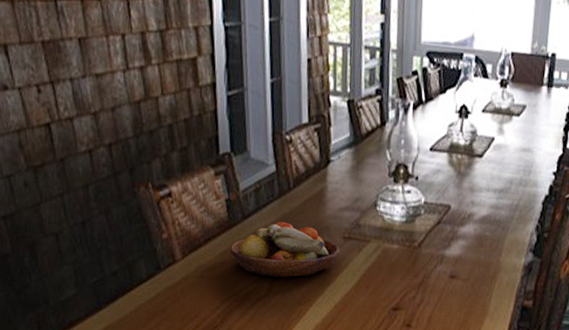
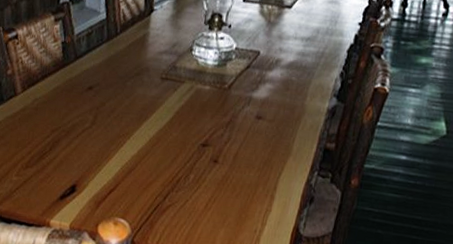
fruit bowl: present [230,221,341,278] -> none [62,62,158,112]

